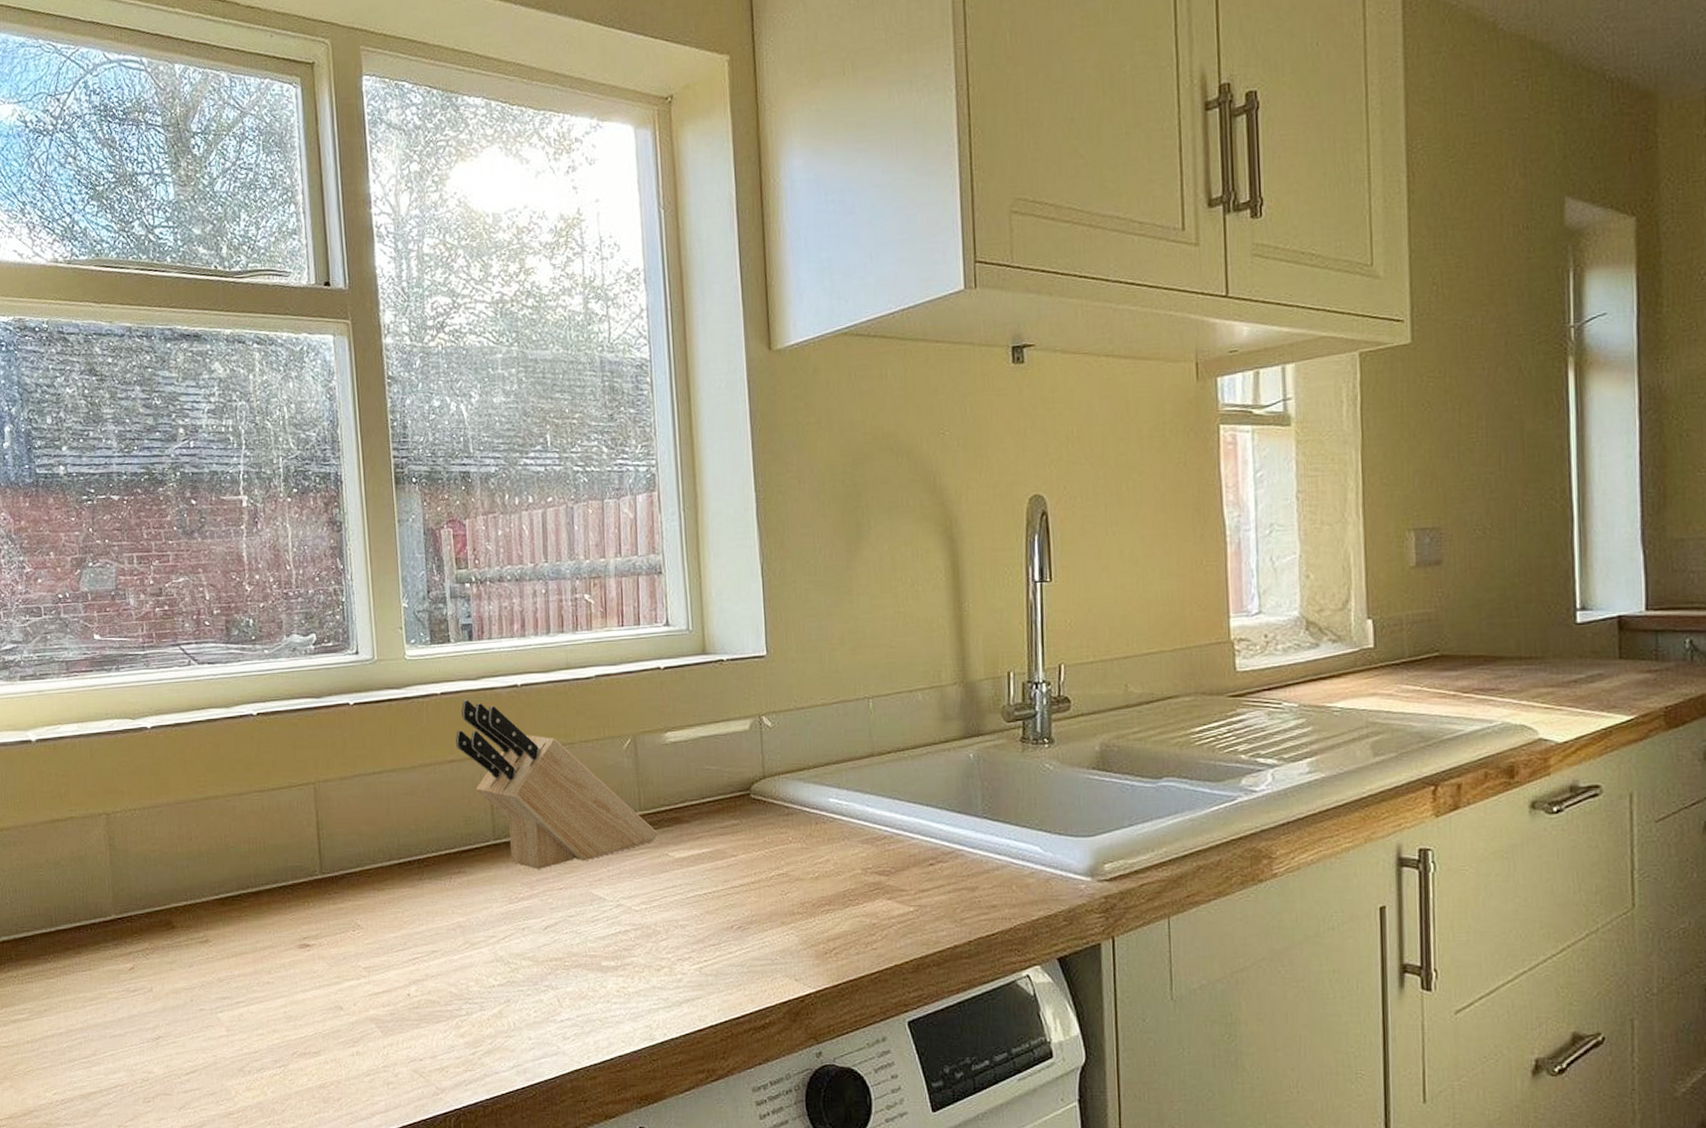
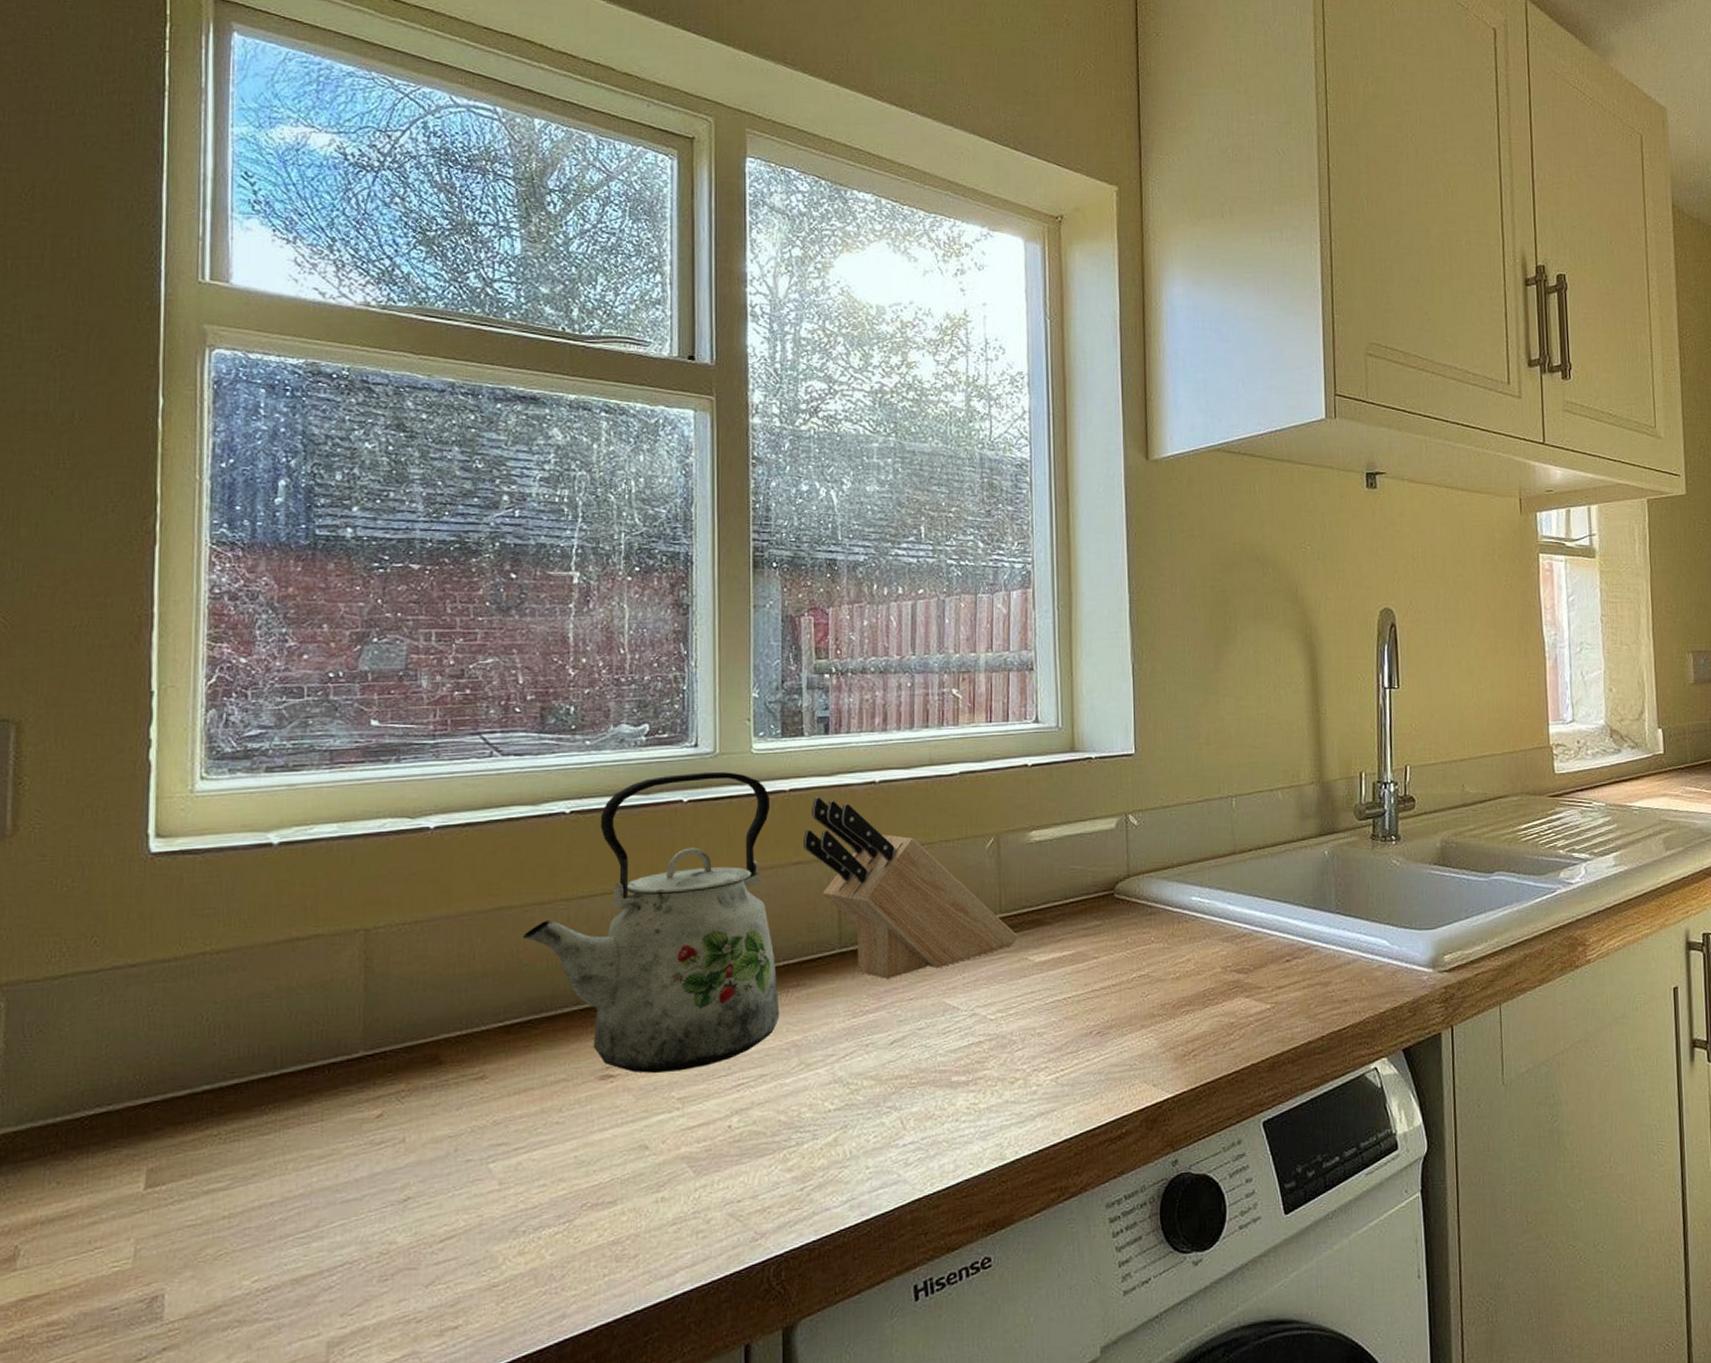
kettle: none [227,676,445,944] -> present [522,771,780,1073]

